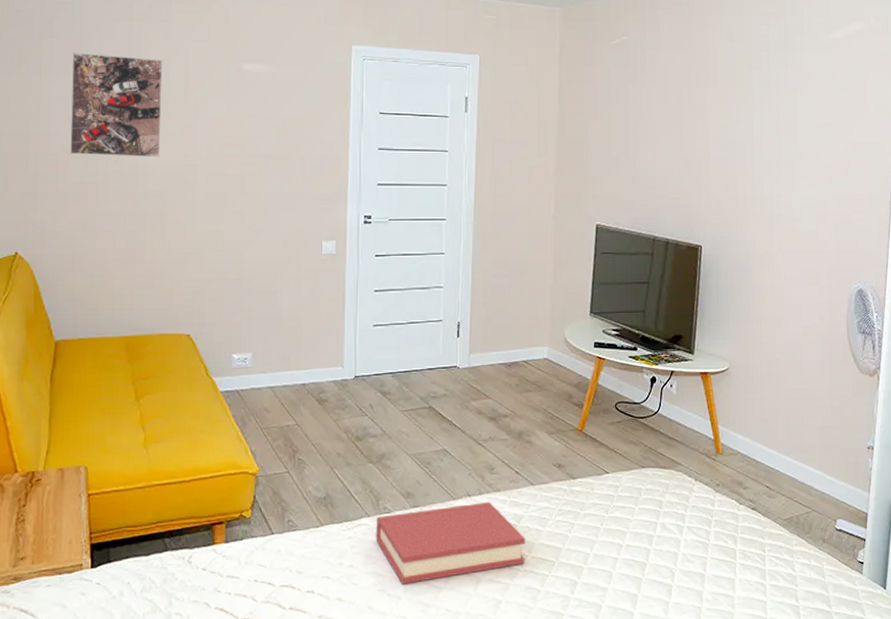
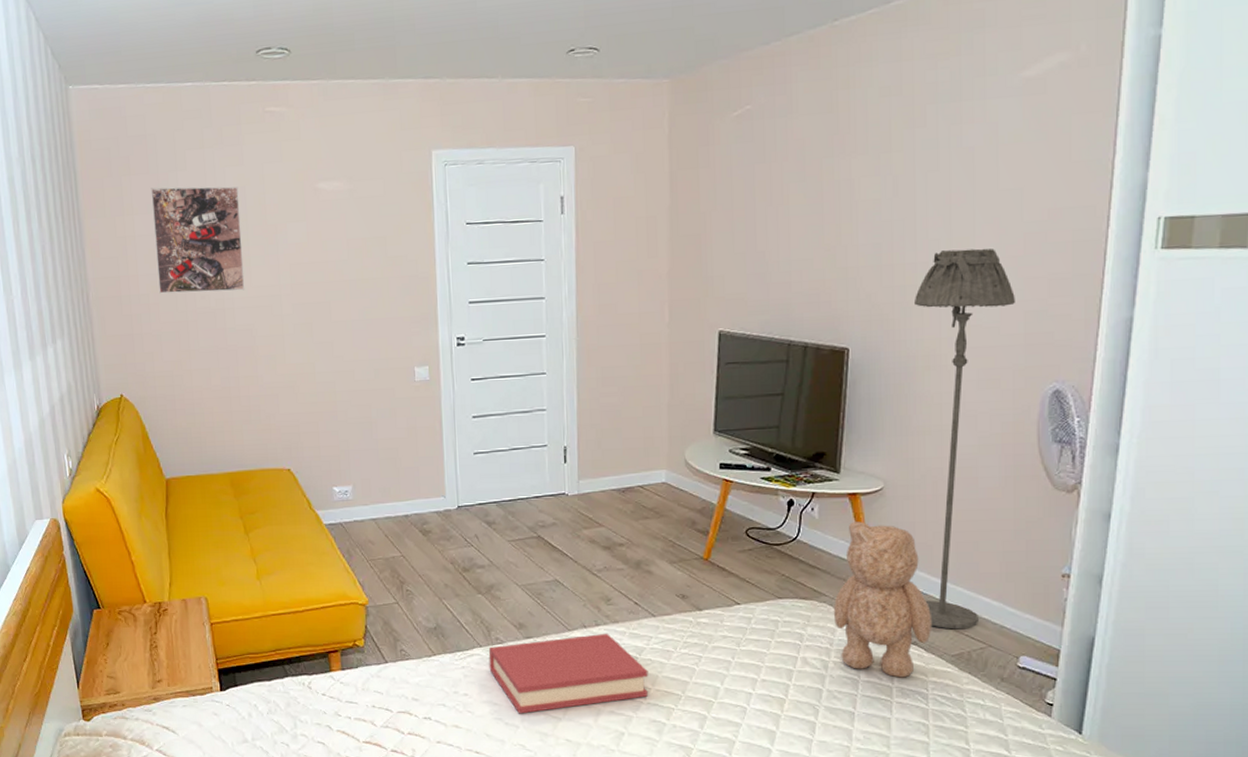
teddy bear: none [687,398,768,541] -> present [833,521,933,678]
floor lamp: none [752,169,828,496] -> present [913,248,1015,629]

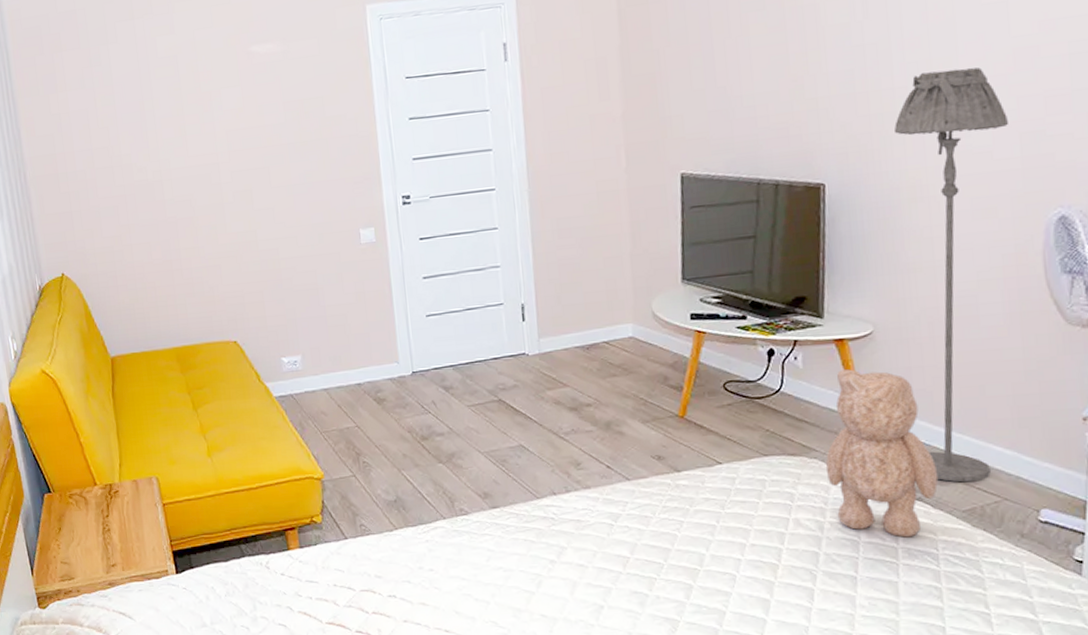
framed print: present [150,186,245,294] -> none [82,55,182,169]
hardback book: present [488,633,648,714] -> none [452,499,627,589]

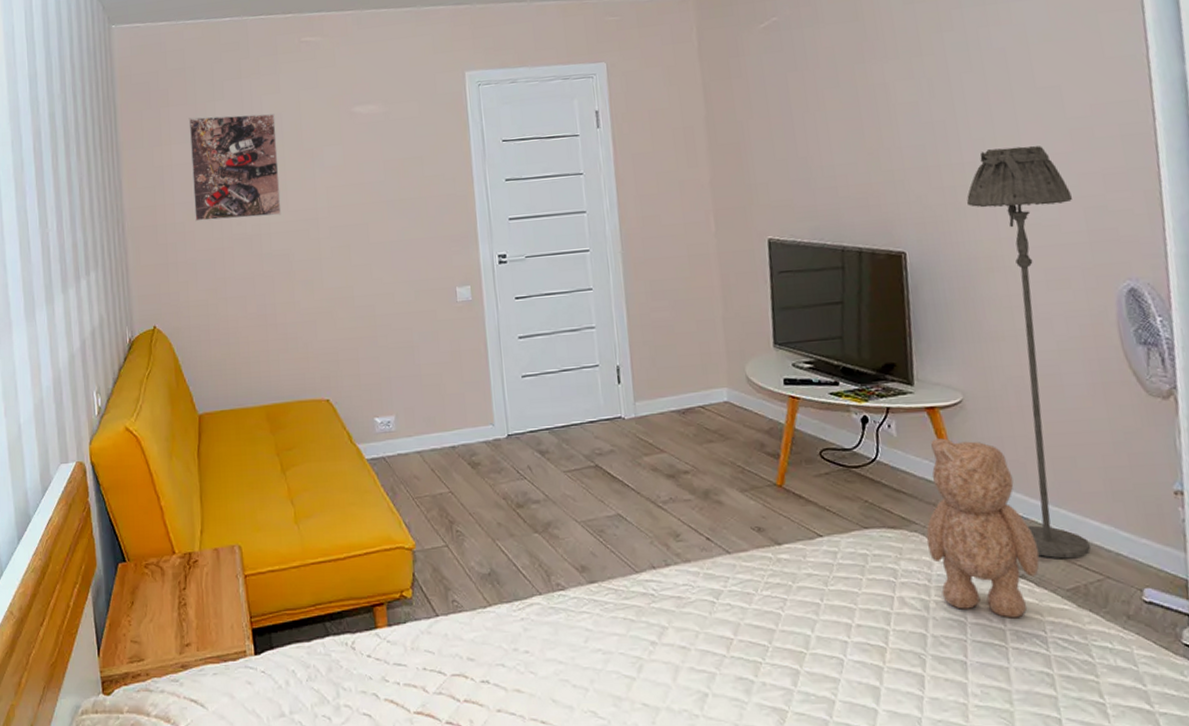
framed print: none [82,55,182,169] -> present [188,113,282,222]

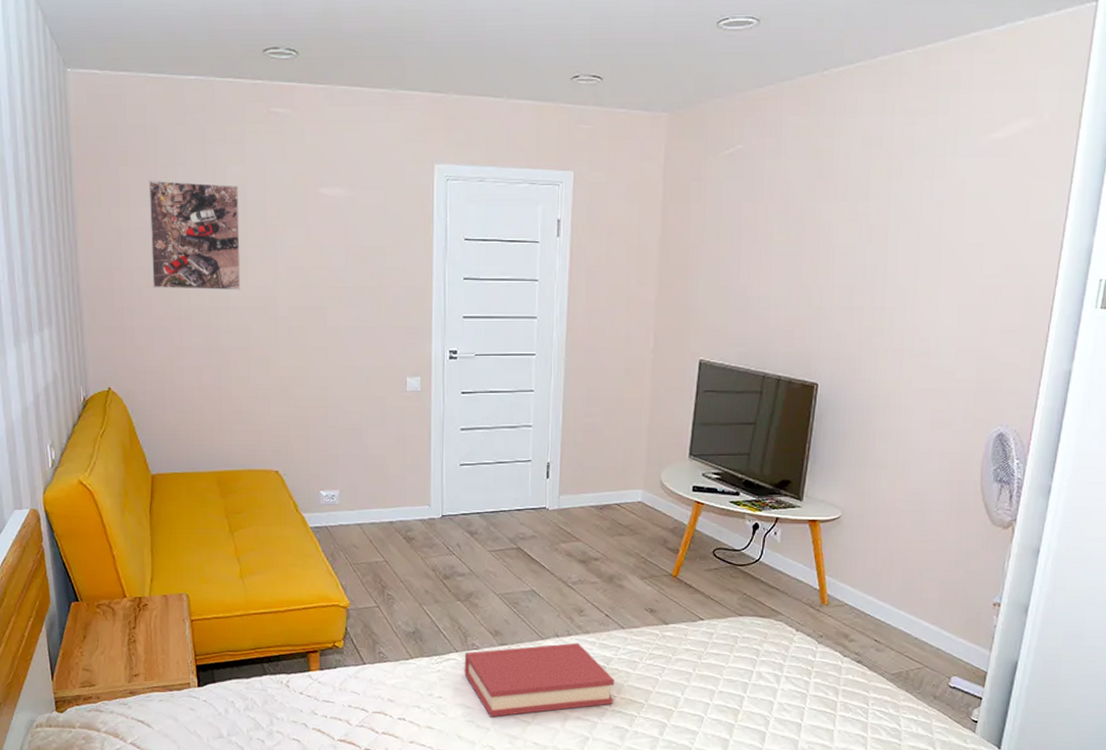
hardback book: none [549,574,731,674] -> present [464,642,615,717]
teddy bear: present [926,438,1040,619] -> none [788,547,877,693]
floor lamp: present [966,145,1091,559] -> none [871,297,970,650]

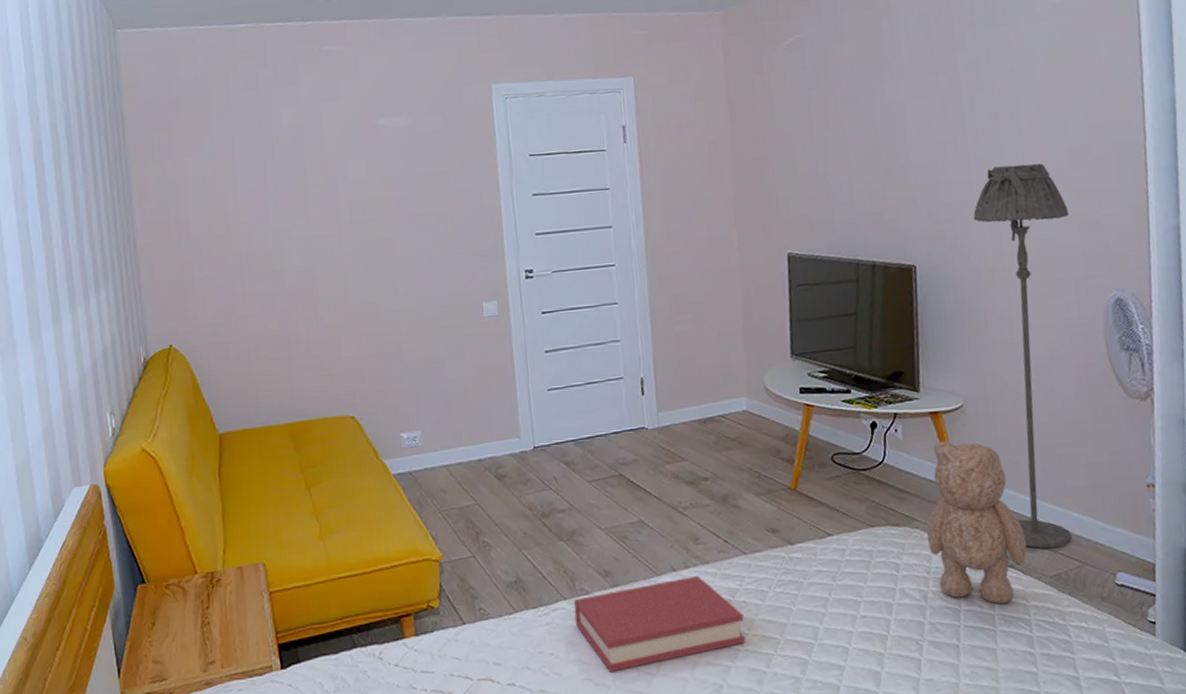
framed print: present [148,180,241,291] -> none [202,125,303,237]
teddy bear: none [788,547,877,693] -> present [926,441,1027,605]
floor lamp: none [871,297,970,650] -> present [973,163,1073,549]

